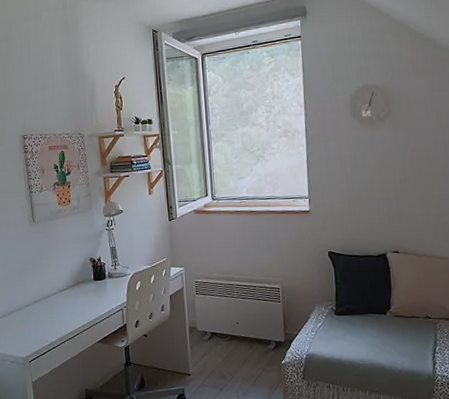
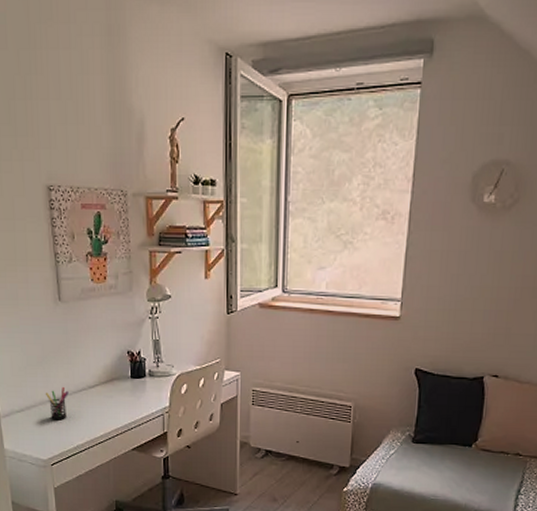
pen holder: none [23,292,43,322] -> present [45,386,68,420]

